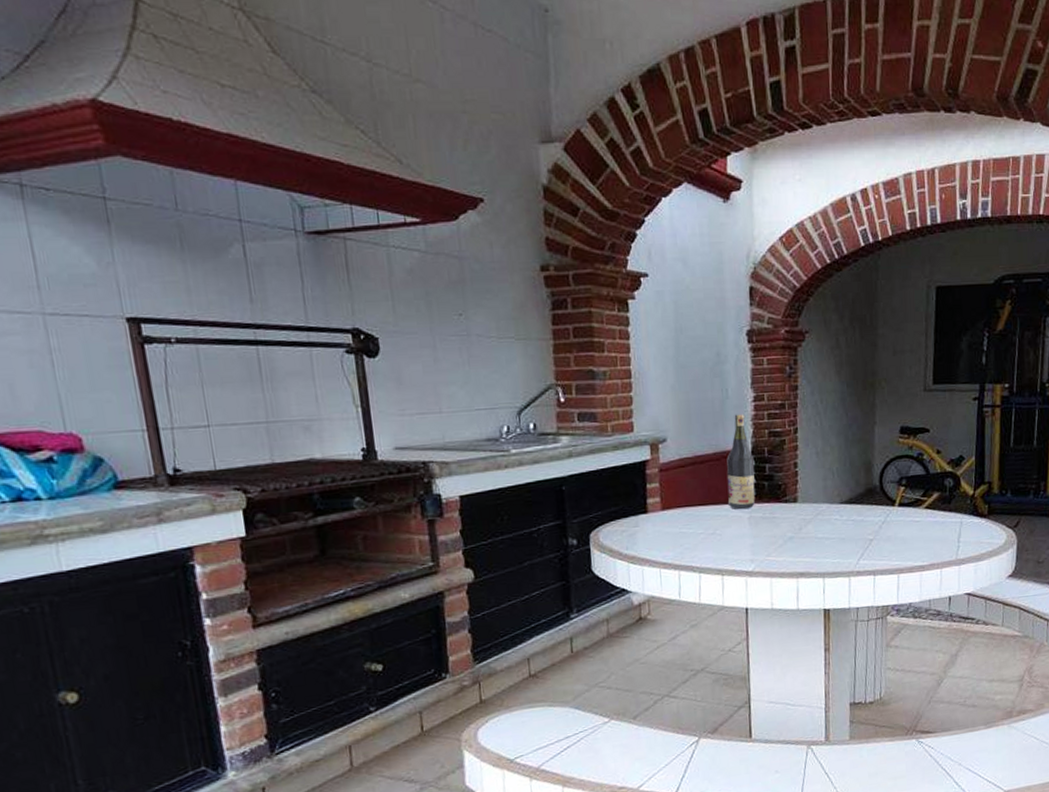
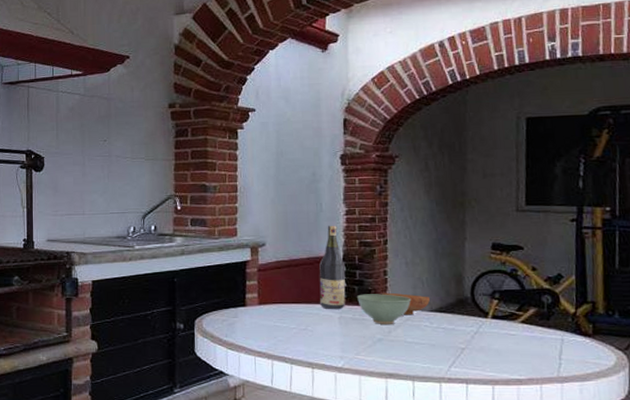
bowl: none [766,488,822,522] -> present [356,294,412,324]
bowl: none [793,486,840,510] -> present [382,292,430,315]

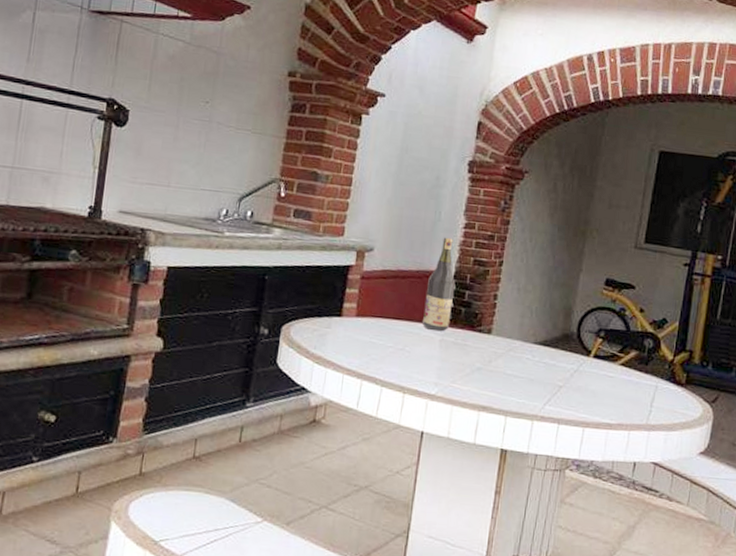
bowl: present [356,294,412,324] -> none [461,317,518,353]
bowl: present [382,292,430,315] -> none [489,318,536,346]

